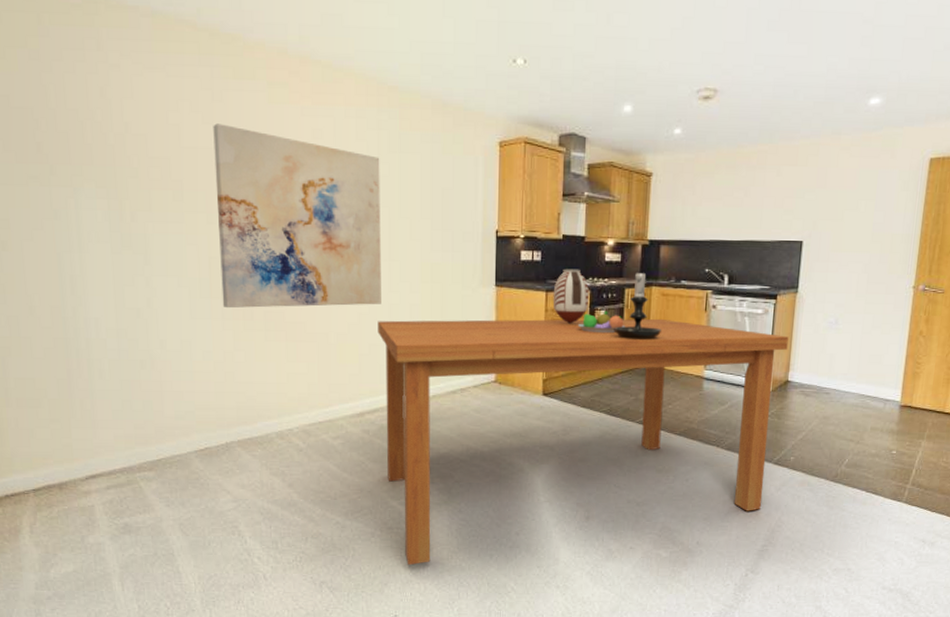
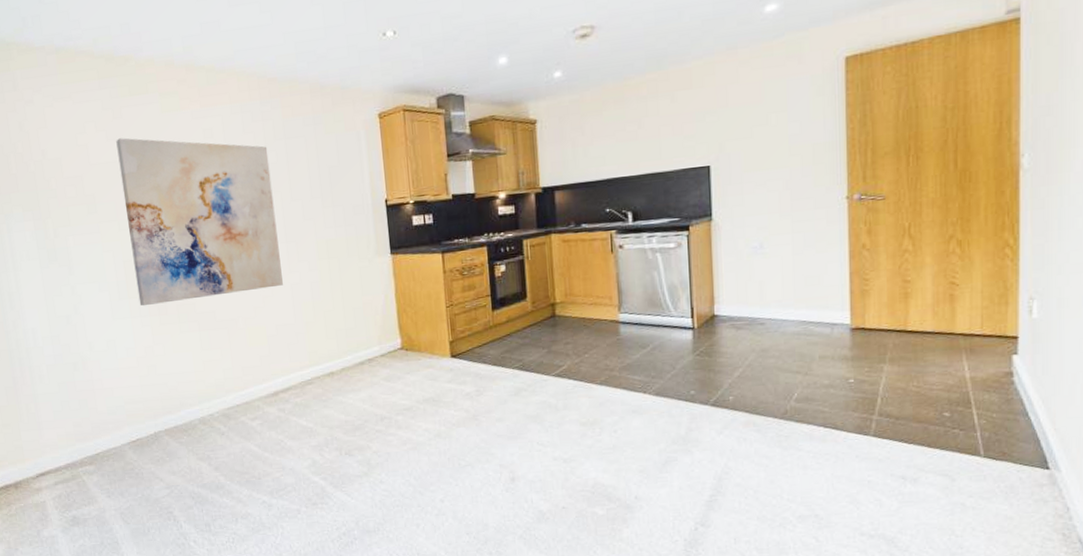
dining table: present [377,318,789,565] -> none [281,265,709,540]
vase: present [552,269,589,324] -> none [449,226,487,283]
fruit bowl: present [578,311,625,334] -> none [479,265,528,289]
candle holder: present [612,268,661,340] -> none [515,217,567,291]

